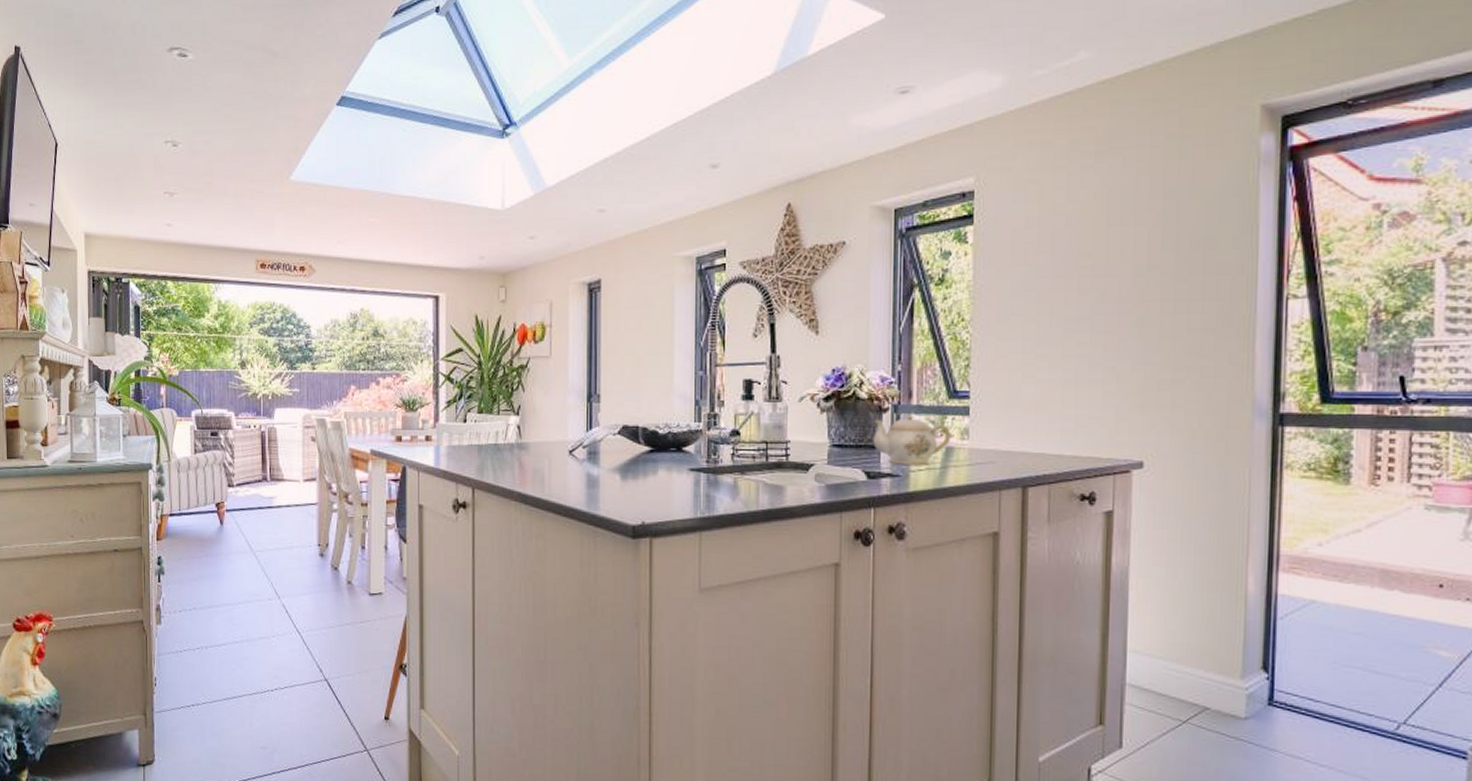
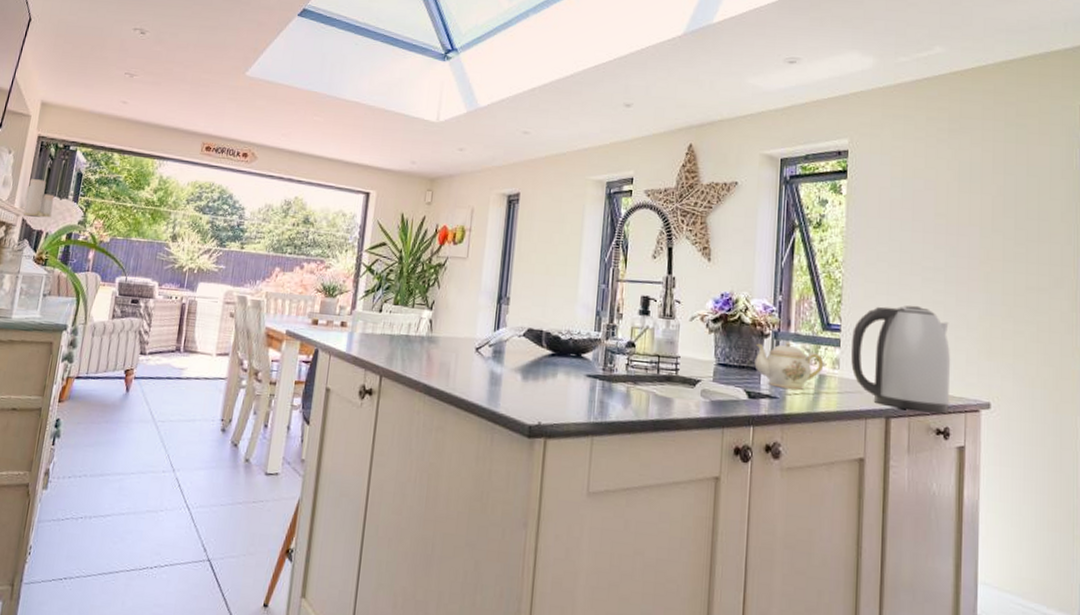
kettle: none [982,361,1098,478] -> present [851,305,951,415]

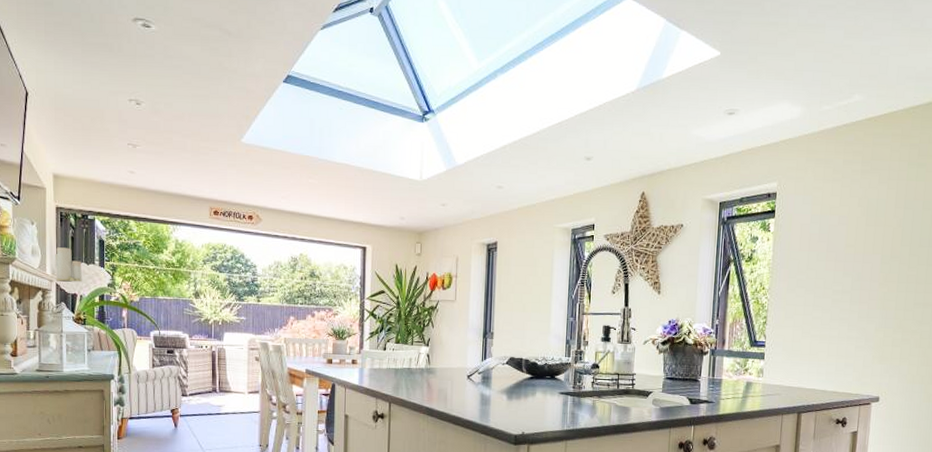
teapot: present [754,342,824,391] -> none [695,357,751,396]
kettle: present [851,305,951,415] -> none [772,322,851,408]

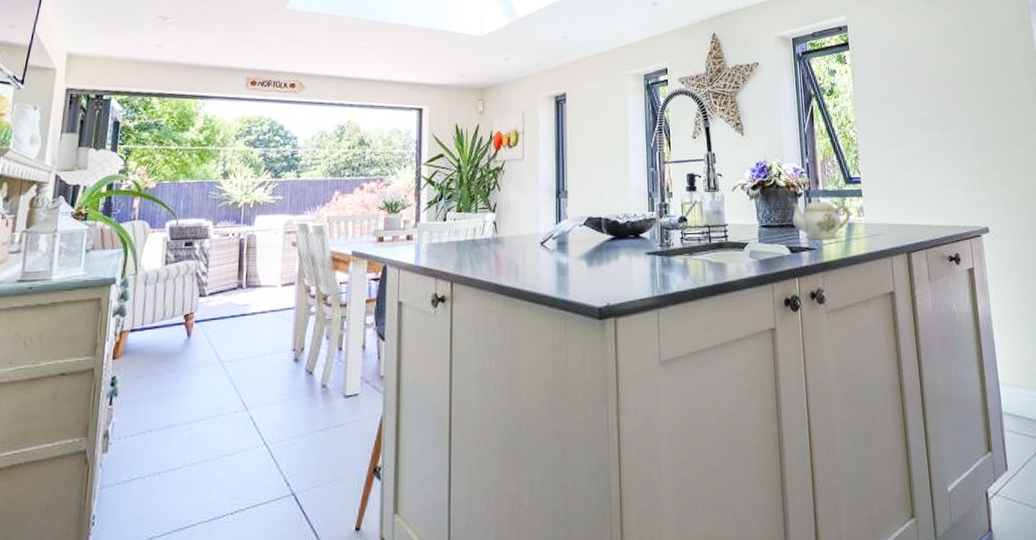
teapot: none [695,357,751,396] -> present [791,198,851,241]

